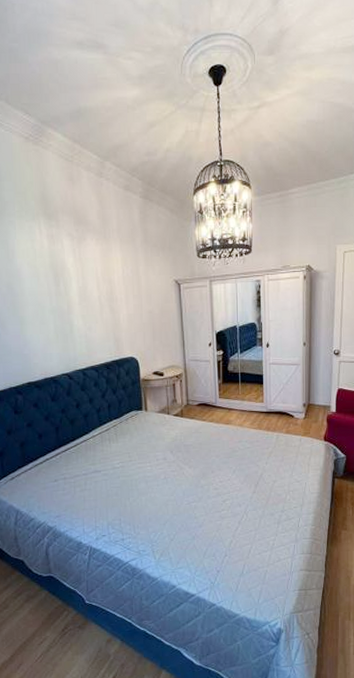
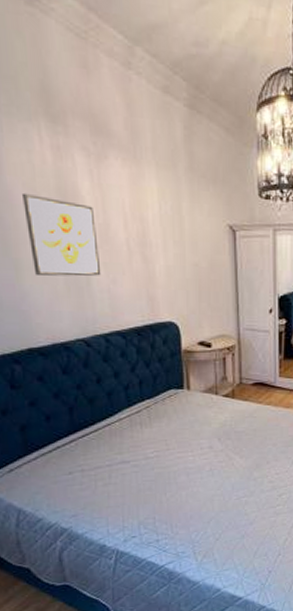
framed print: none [27,269,81,327] -> present [23,192,101,277]

